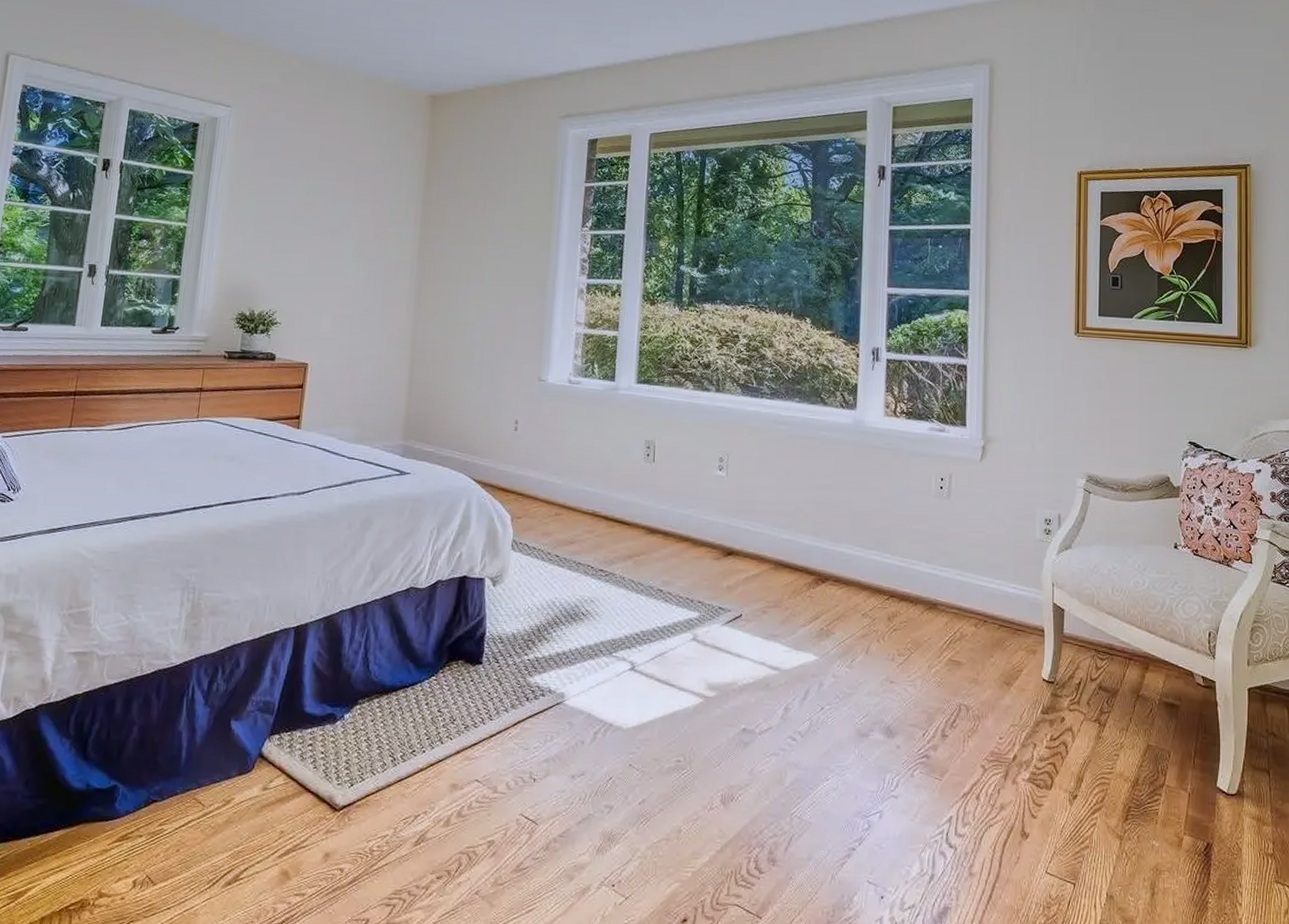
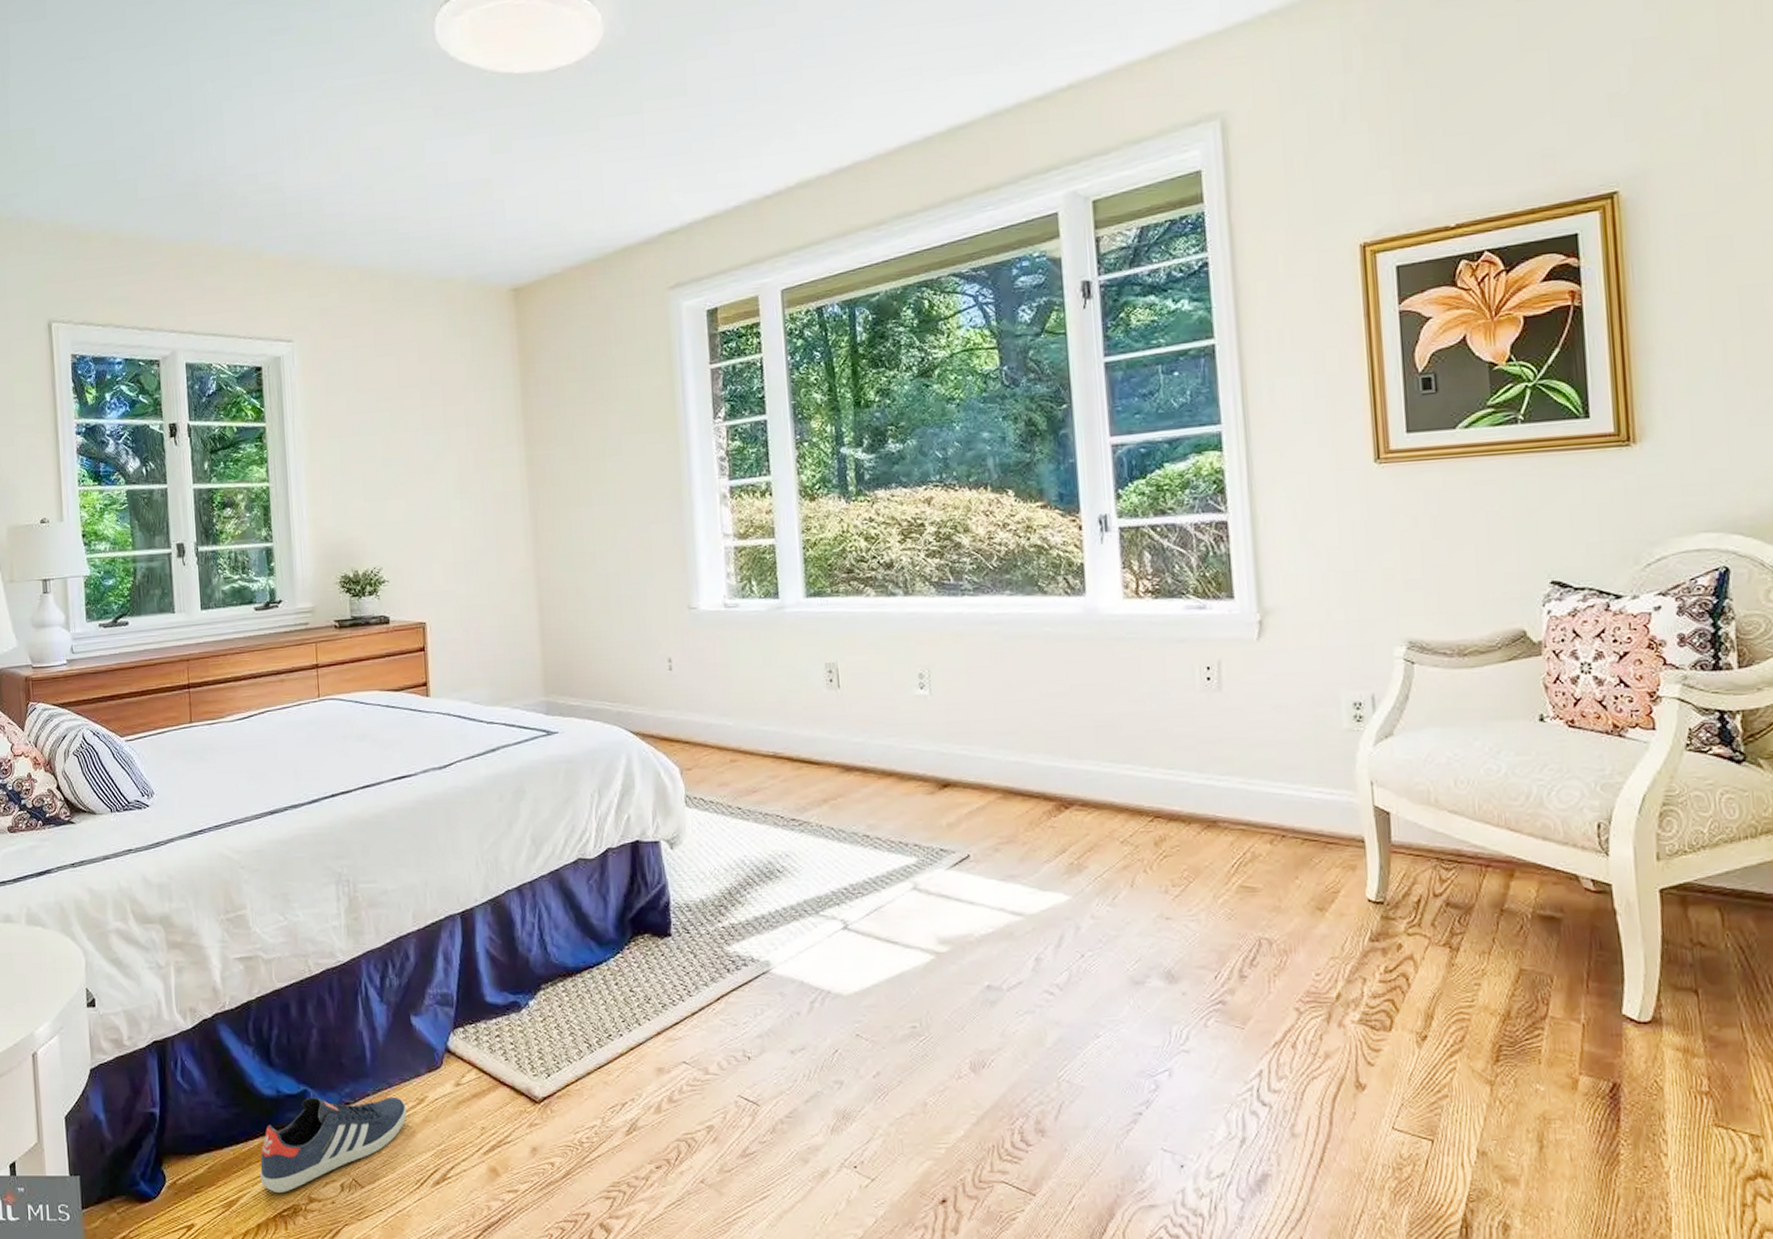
sneaker: none [53,792,212,886] -> present [259,1096,408,1193]

